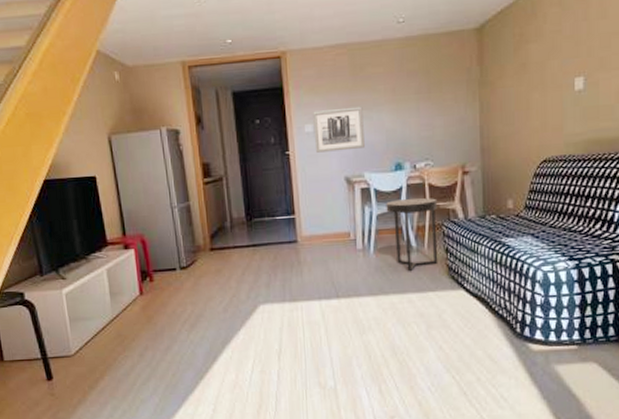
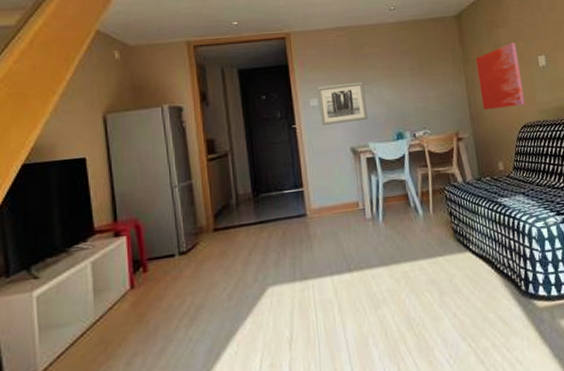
side table: present [386,198,438,272] -> none [391,164,444,238]
wall art: none [496,61,550,142] -> present [476,42,525,111]

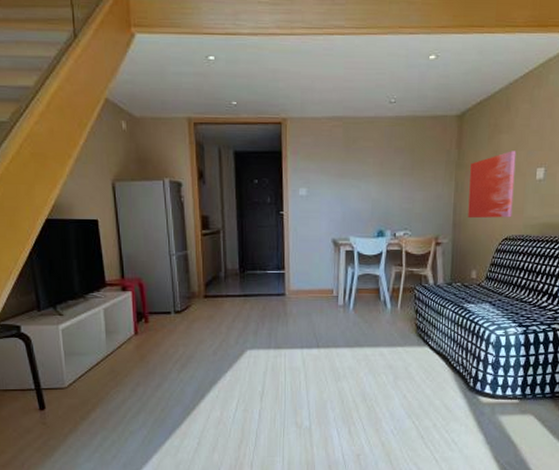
wall art: present [317,81,368,125] -> none [307,176,353,215]

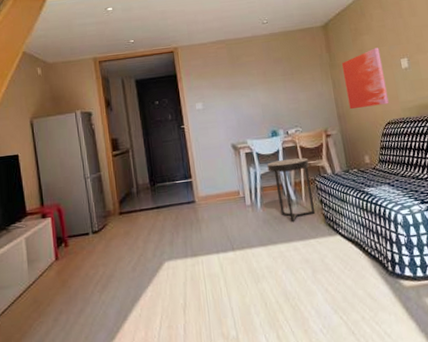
side table: none [367,263,412,328] -> present [267,157,316,223]

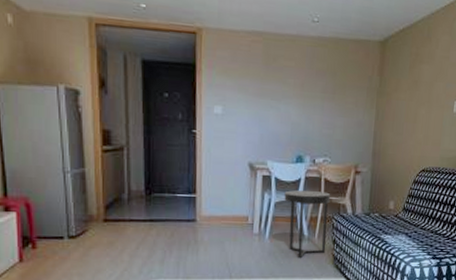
wall art: present [342,47,389,110] -> none [387,82,436,150]

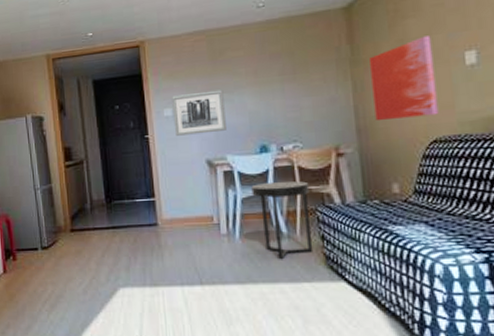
wall art: none [222,93,272,137] -> present [172,89,226,136]
wall art: none [387,82,436,150] -> present [370,35,439,121]

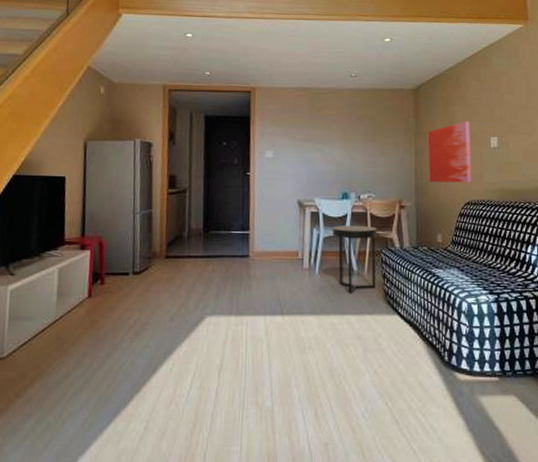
wall art: present [172,89,226,136] -> none [273,140,317,177]

